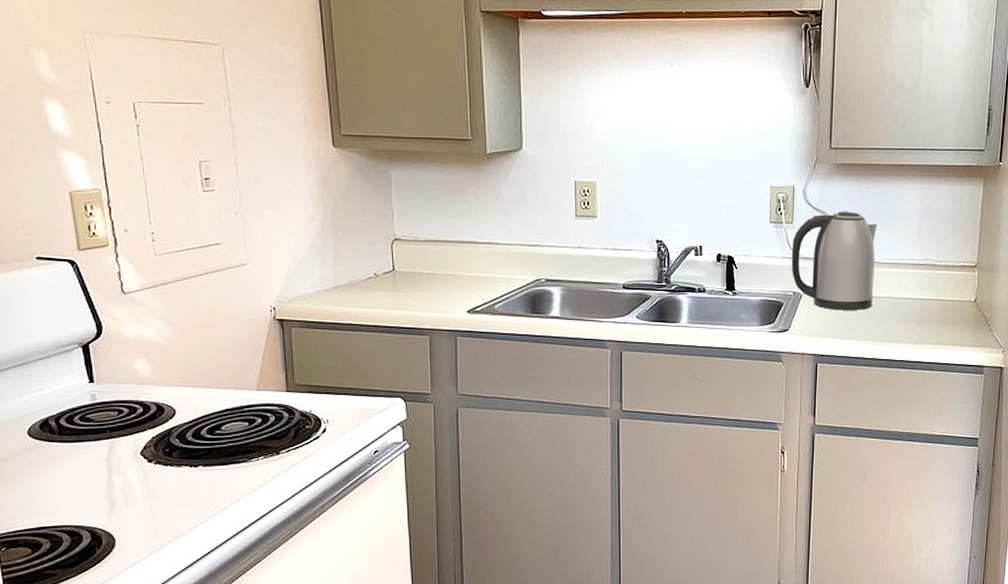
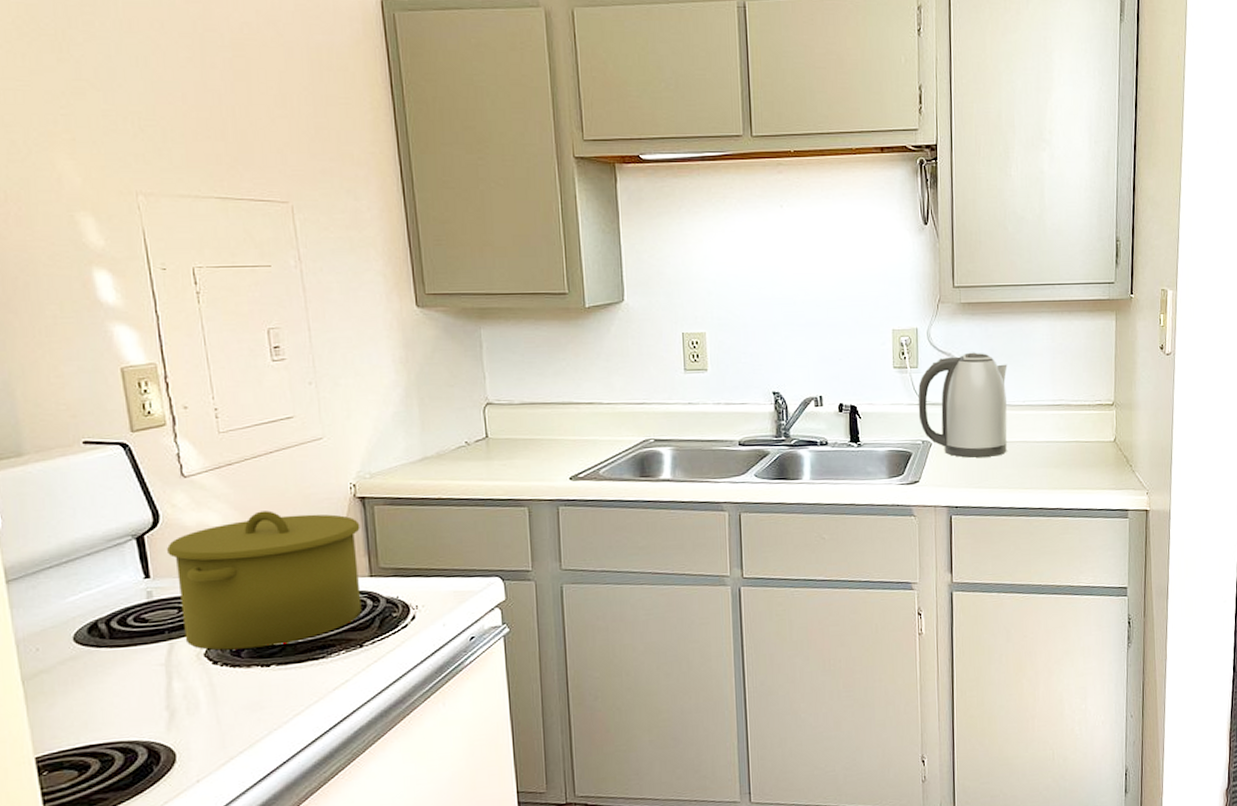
cooking pot: none [109,327,279,450] -> present [167,510,362,651]

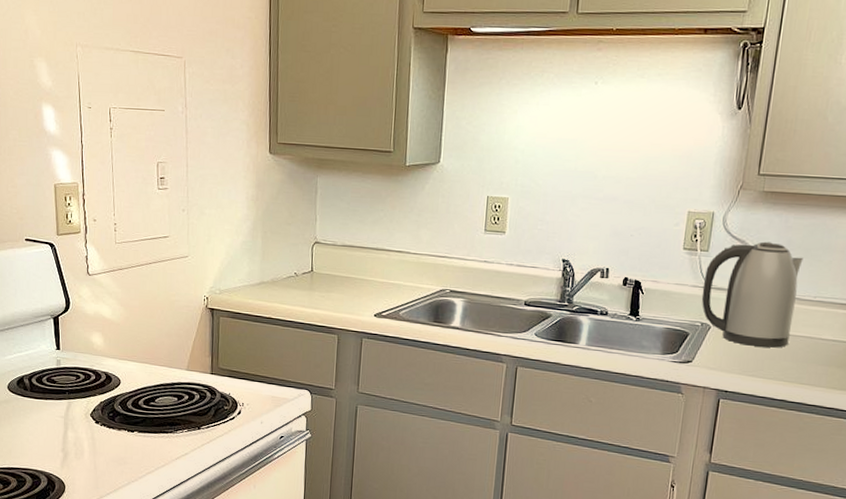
cooking pot: present [167,510,362,651] -> none [73,309,208,417]

